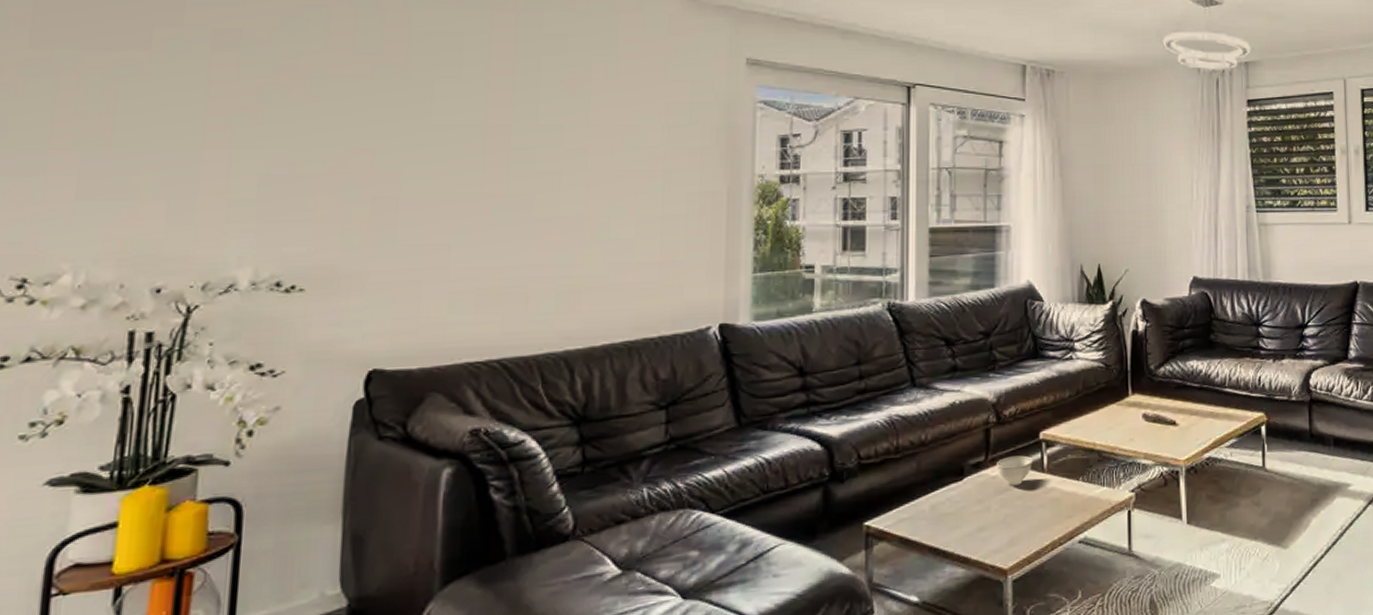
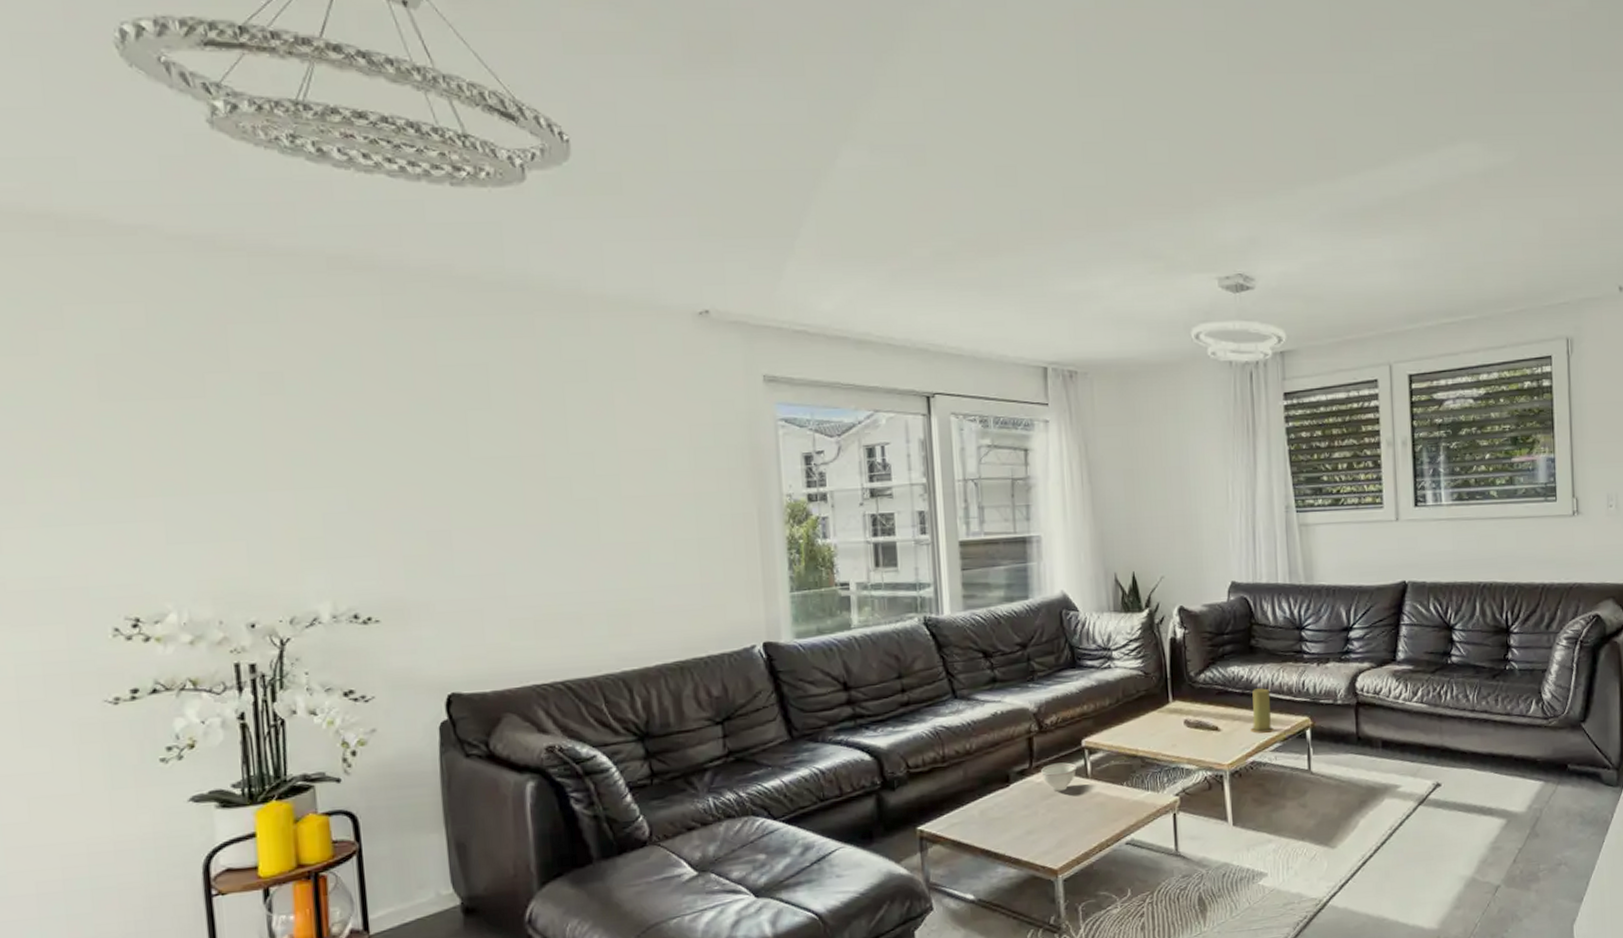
candle: none [1207,383,1230,429] -> present [1250,688,1274,733]

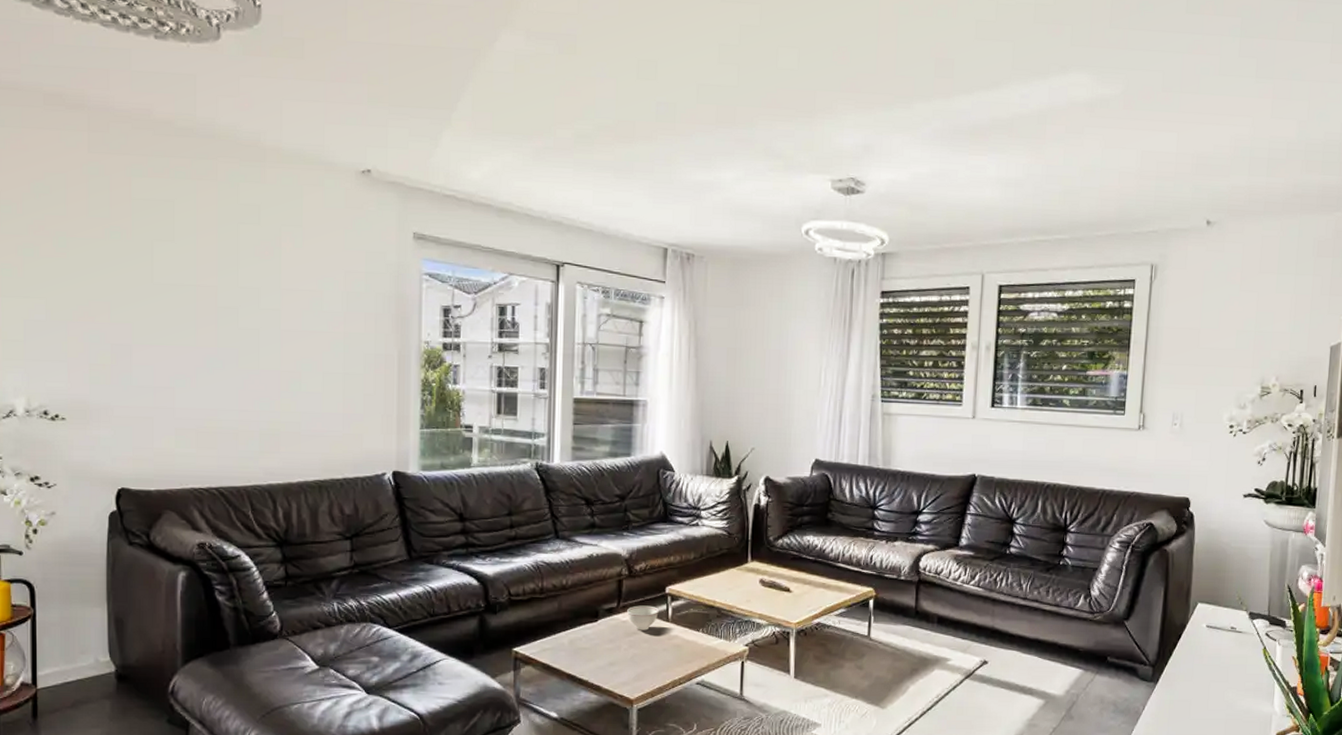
candle: present [1250,688,1274,733] -> none [819,558,841,598]

